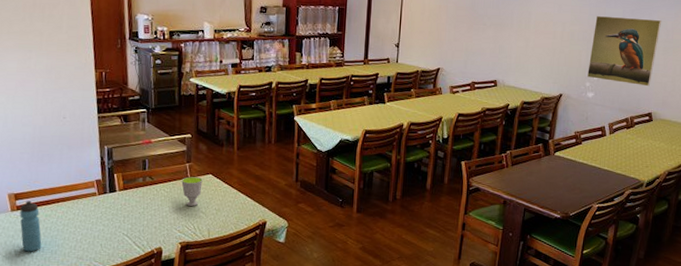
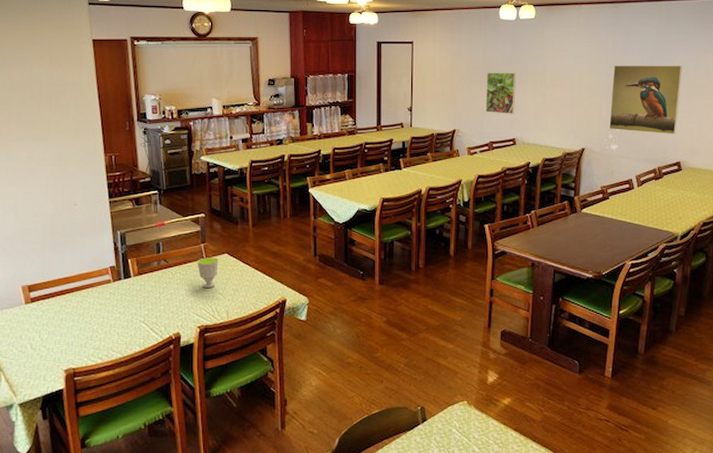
water bottle: present [20,201,42,252] -> none [34,292,58,345]
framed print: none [470,14,503,57] -> present [485,72,517,114]

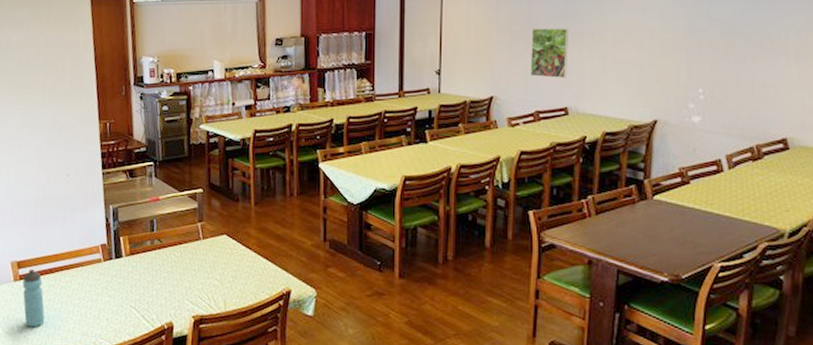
water bottle: none [34,292,58,345] -> present [22,269,45,328]
cup: present [197,257,219,288] -> none [193,238,217,273]
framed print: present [609,66,683,135] -> none [690,18,789,104]

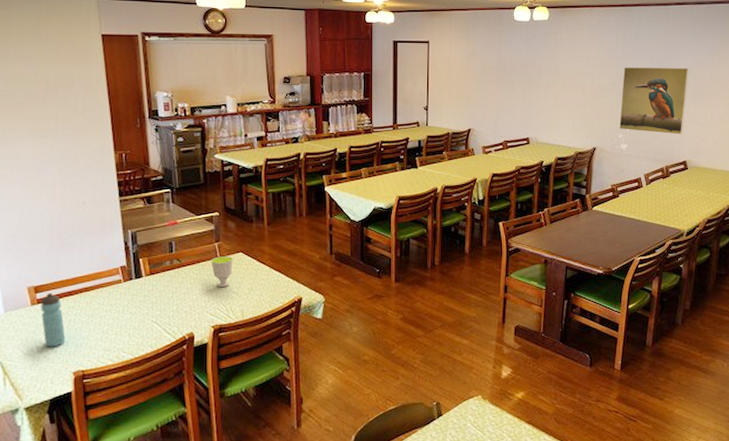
cup: none [193,238,217,273] -> present [211,256,233,287]
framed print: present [530,28,570,78] -> none [500,72,531,114]
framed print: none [690,18,789,104] -> present [619,67,690,135]

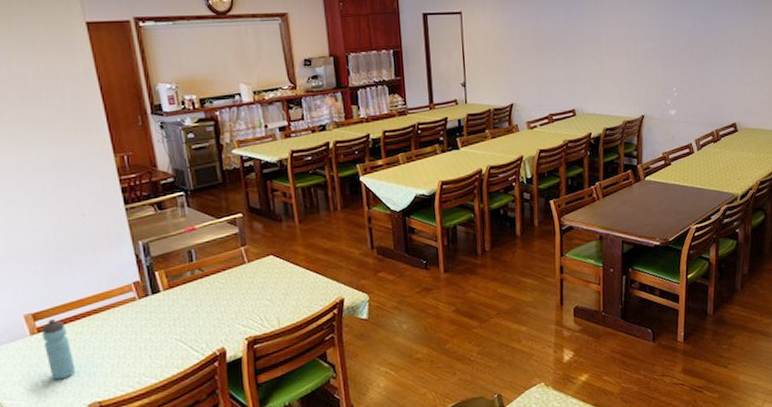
cup: present [211,256,233,287] -> none [238,261,264,295]
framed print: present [619,67,690,135] -> none [666,27,733,97]

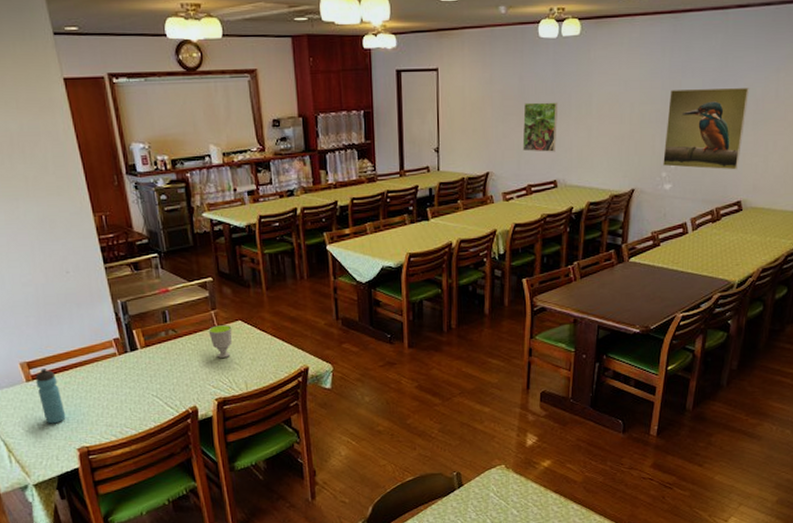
cup: none [238,261,264,295] -> present [208,325,232,358]
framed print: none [541,40,573,85] -> present [522,102,559,152]
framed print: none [666,27,733,97] -> present [663,88,750,170]

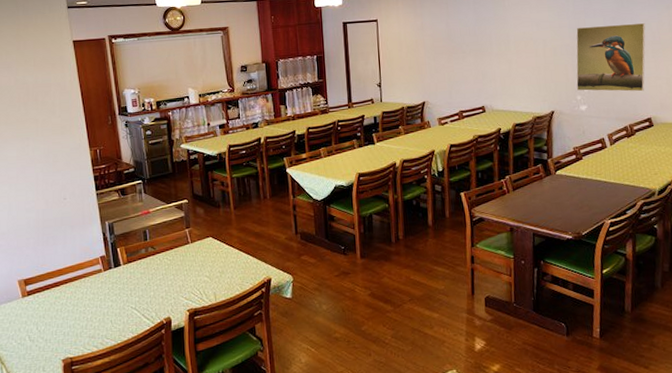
water bottle: present [35,369,66,424] -> none [31,285,54,337]
cup: present [208,325,232,358] -> none [183,241,204,272]
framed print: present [522,102,559,152] -> none [451,42,482,83]

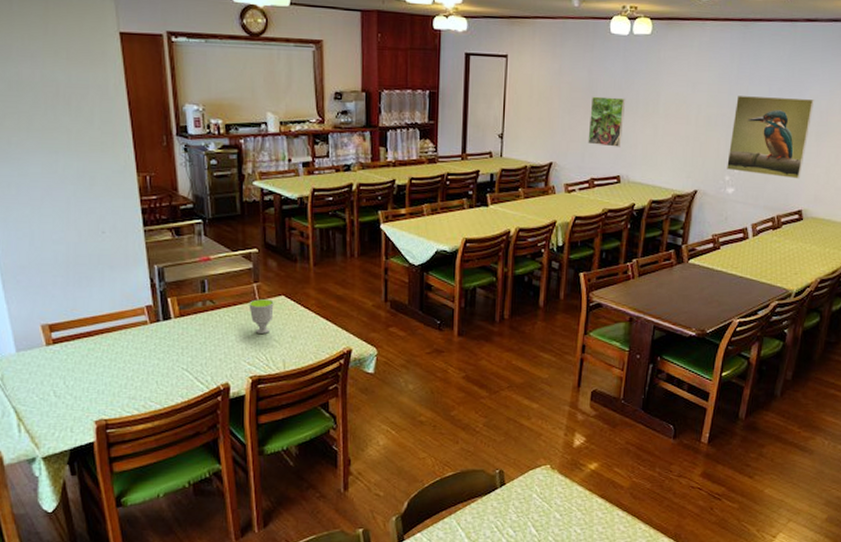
cup: none [183,241,204,272] -> present [249,299,274,334]
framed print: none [451,42,482,83] -> present [588,96,626,147]

